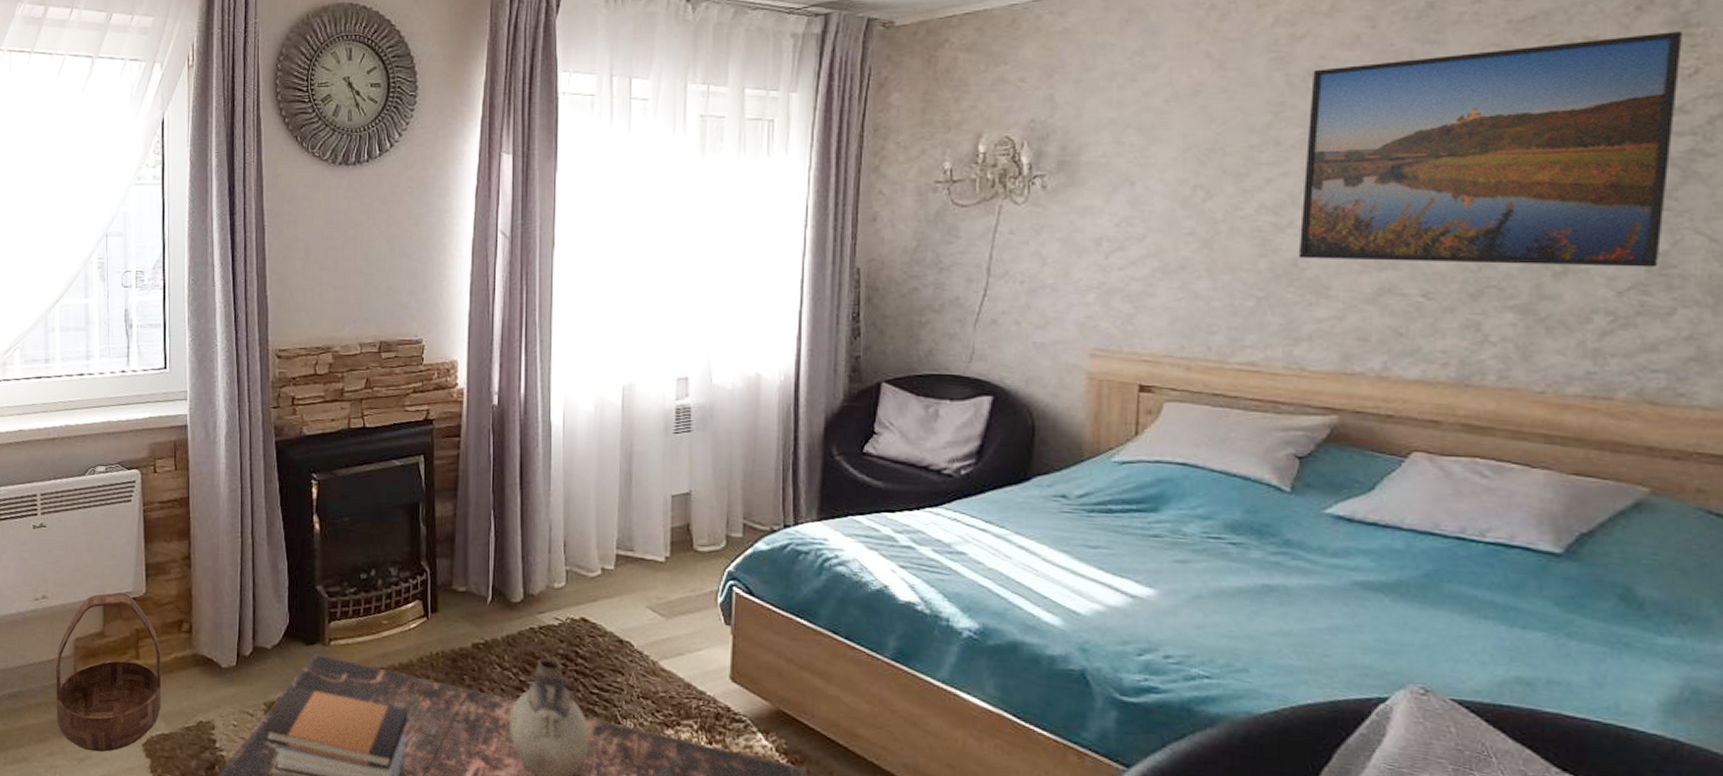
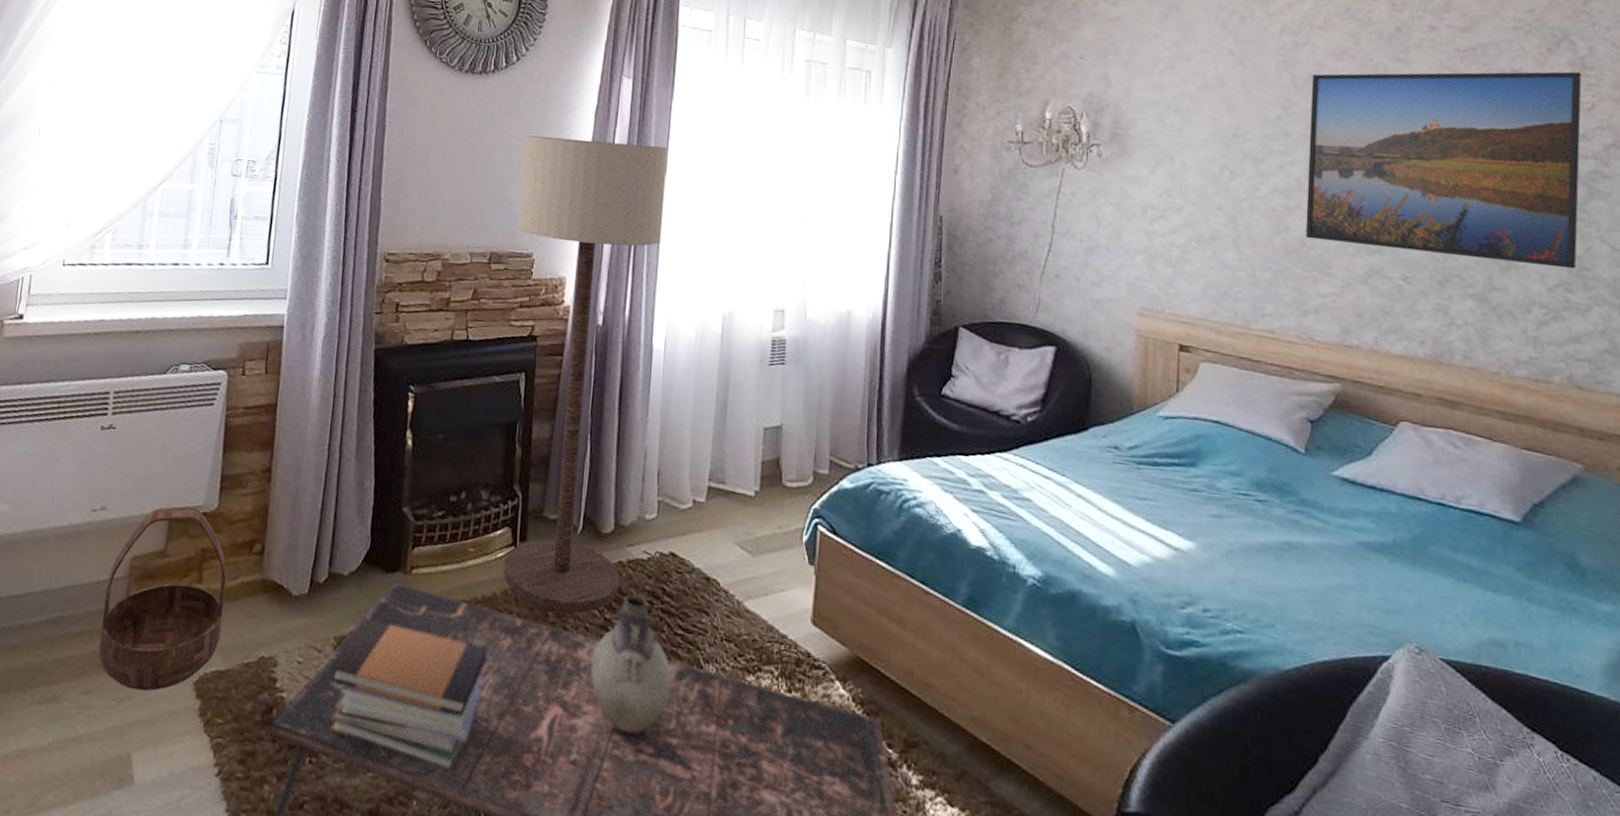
floor lamp: none [404,221,554,676] -> present [503,135,667,613]

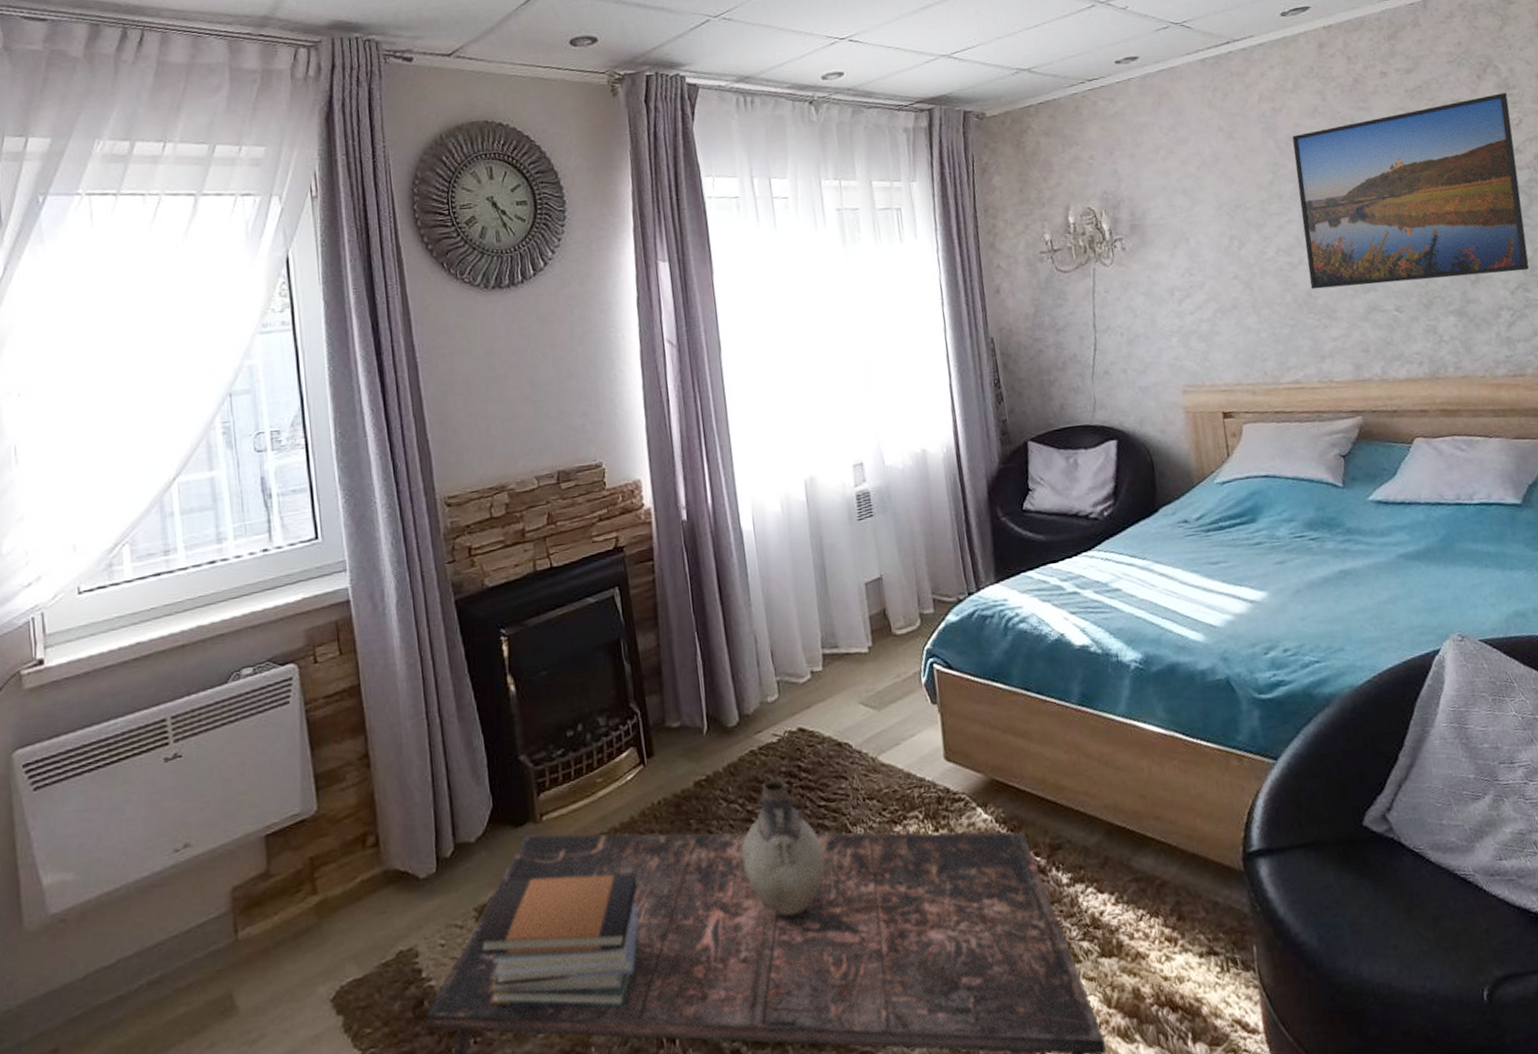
basket: present [98,506,228,691] -> none [208,816,350,1028]
floor lamp: present [503,135,667,613] -> none [569,325,755,819]

